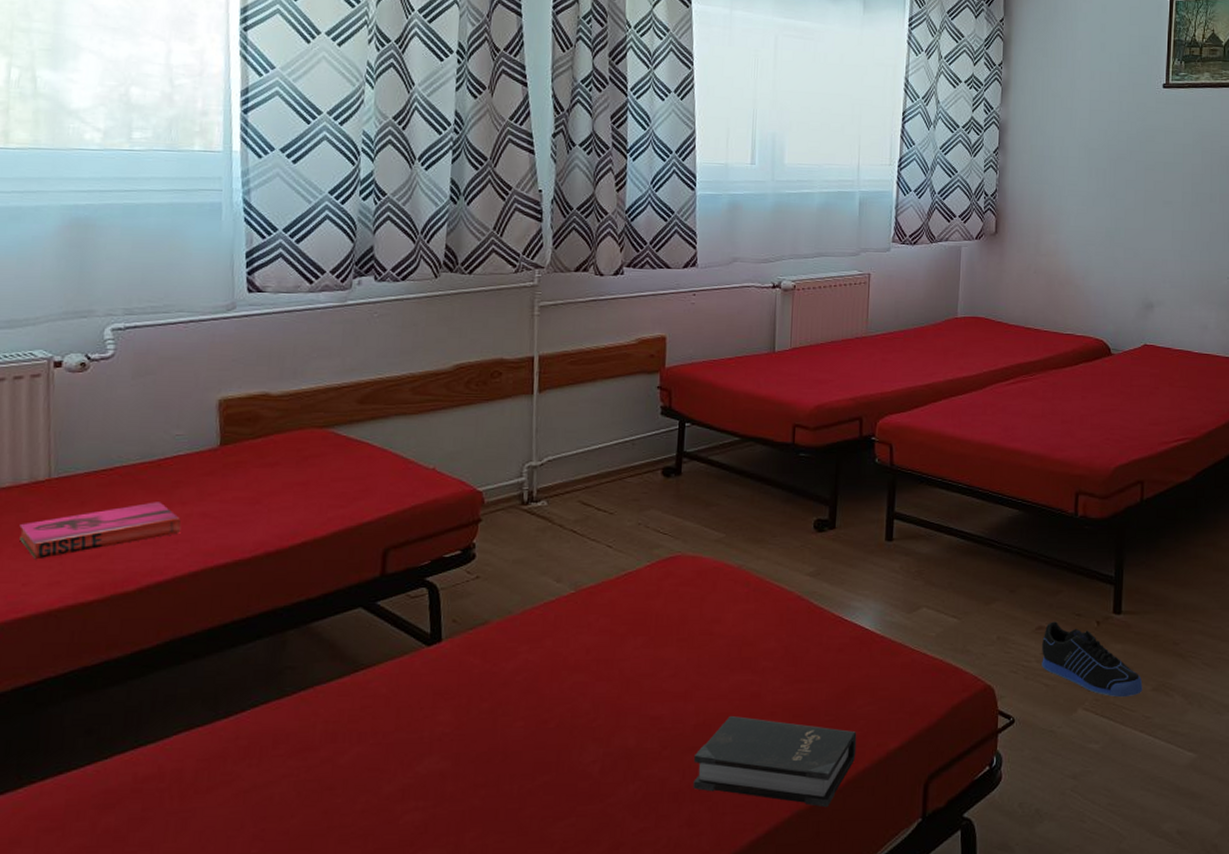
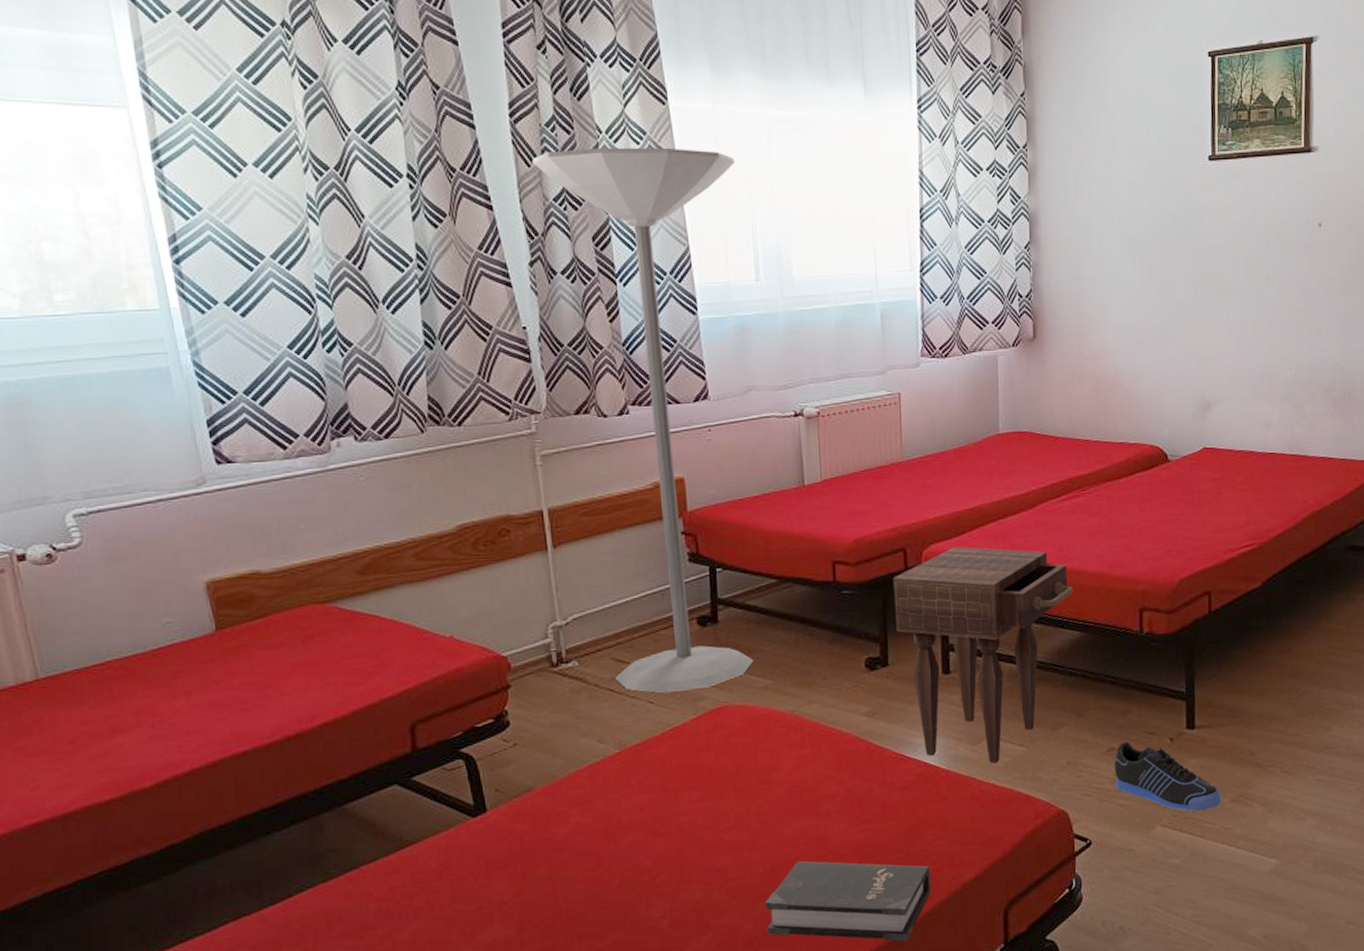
hardback book: present [19,502,182,560] -> none [15,694,190,764]
floor lamp: none [567,39,744,537] -> present [532,147,754,693]
nightstand: none [846,419,1015,633] -> present [892,546,1074,764]

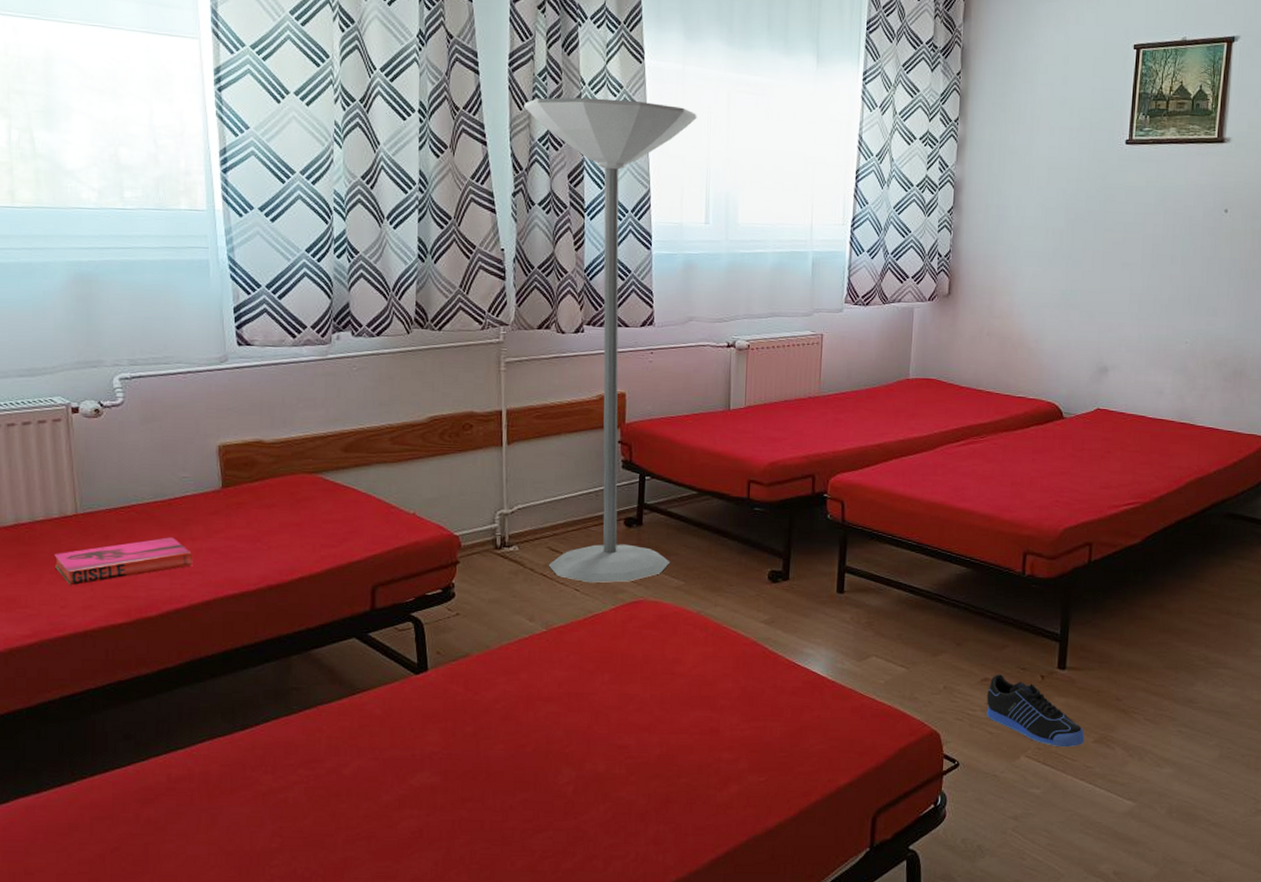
hardback book: none [15,694,190,764] -> present [54,537,193,586]
hardback book: present [764,861,932,942] -> none [658,749,809,834]
nightstand: present [892,546,1074,764] -> none [799,477,964,681]

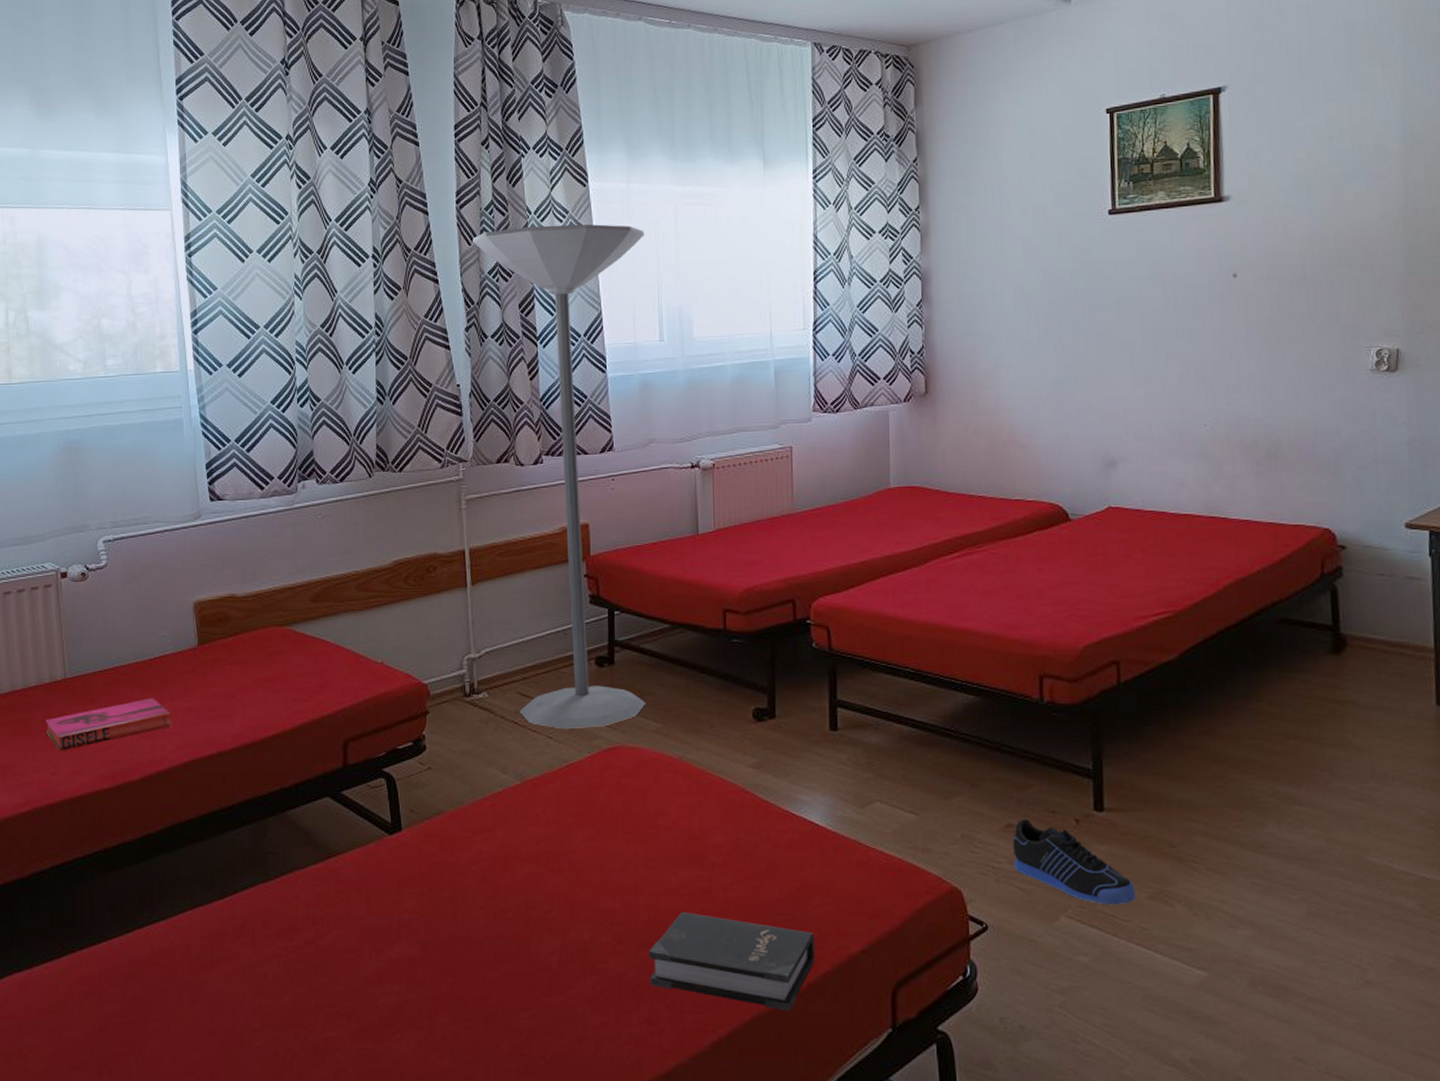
hardback book: none [658,749,809,834] -> present [648,912,816,1012]

